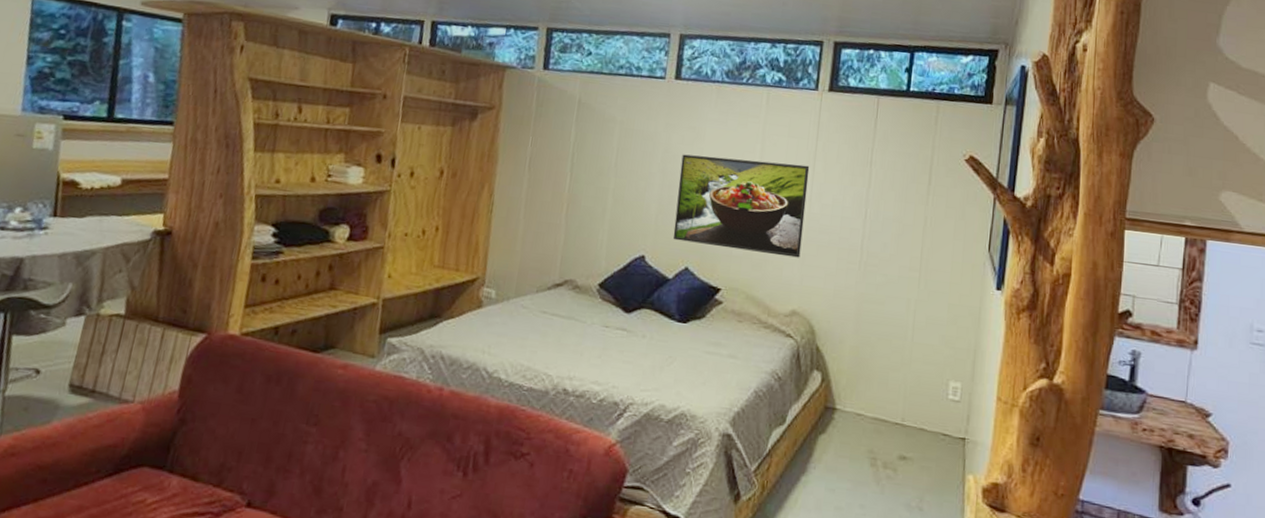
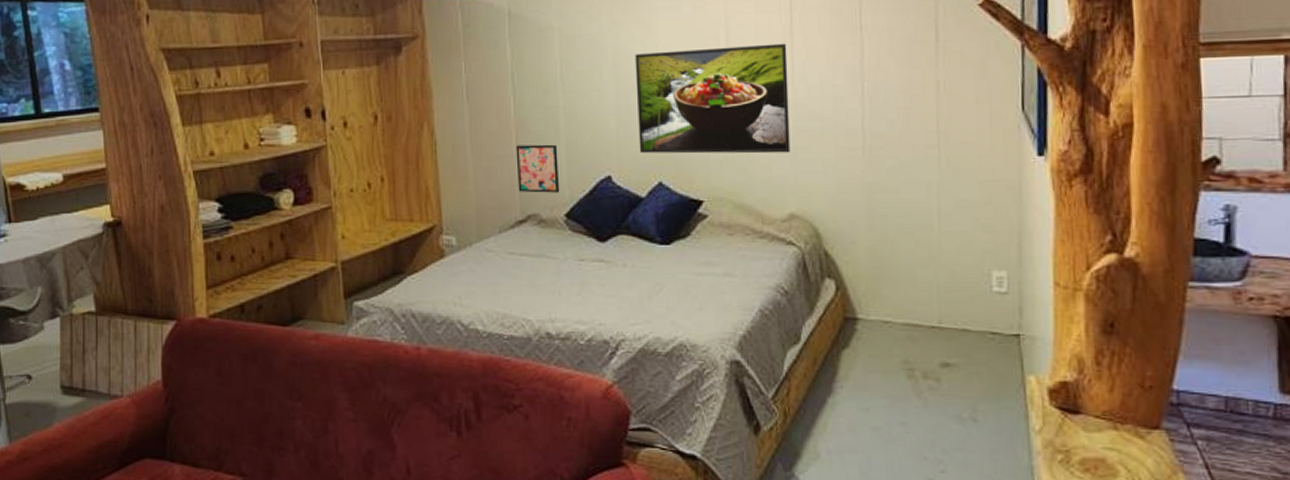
wall art: none [560,216,602,264] -> present [516,144,560,193]

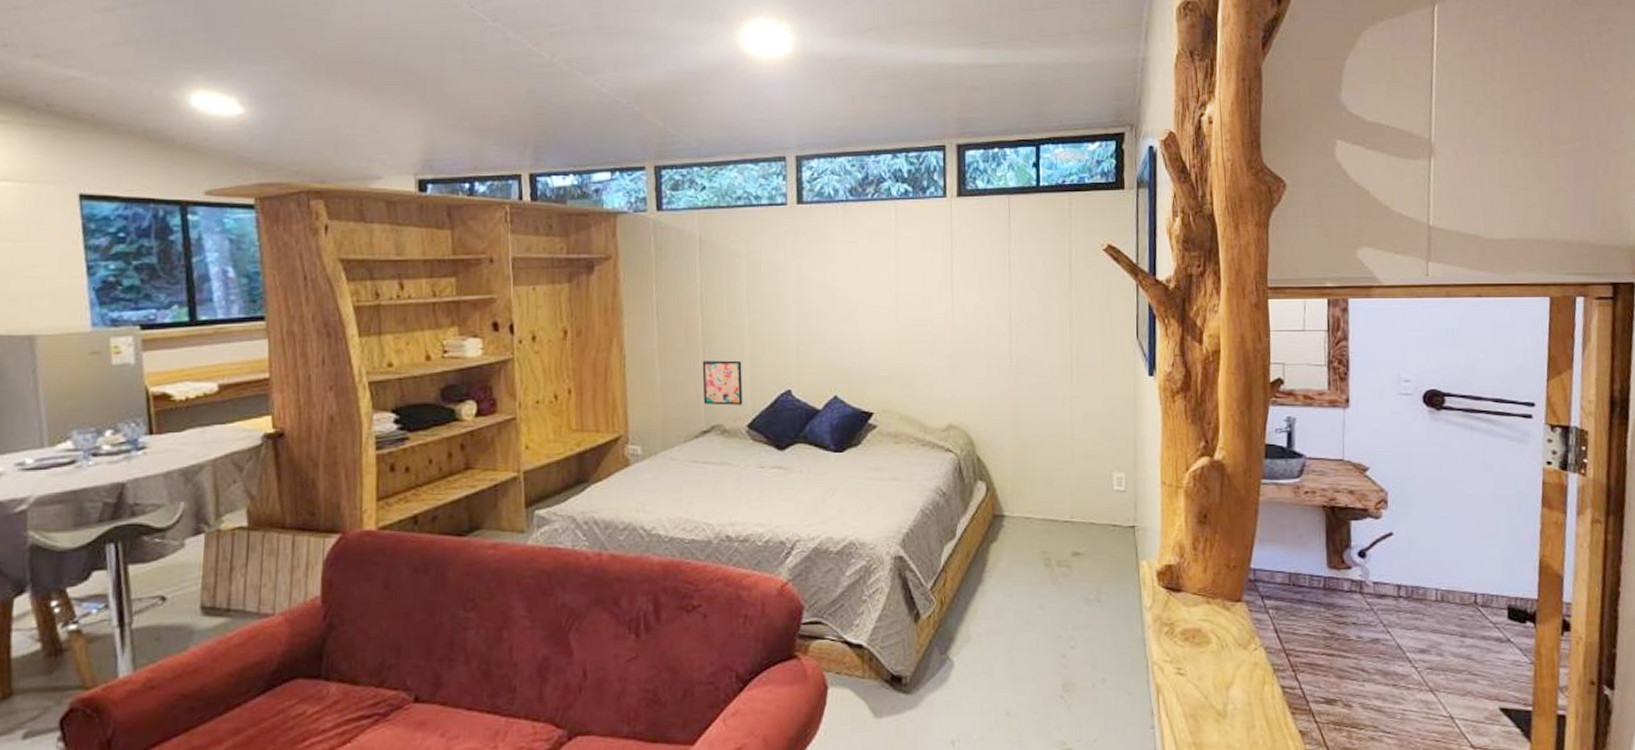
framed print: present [635,43,791,154] -> none [815,276,950,371]

